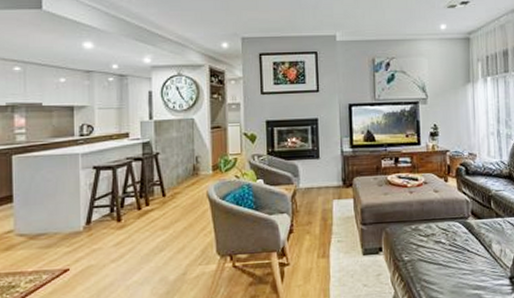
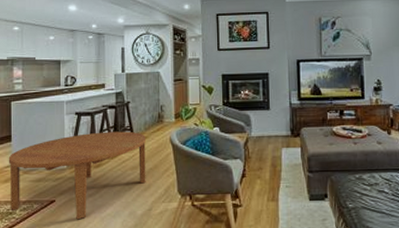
dining table: none [9,186,179,290] -> present [8,131,146,220]

